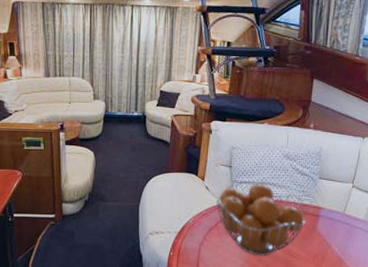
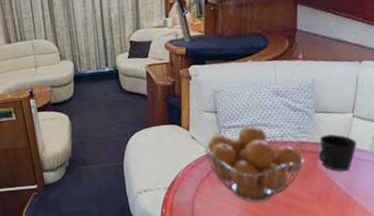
cup: none [318,201,353,236] -> present [318,134,357,171]

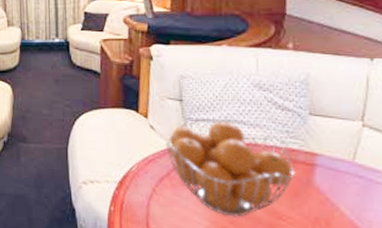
cup: present [318,134,357,171] -> none [314,144,368,194]

